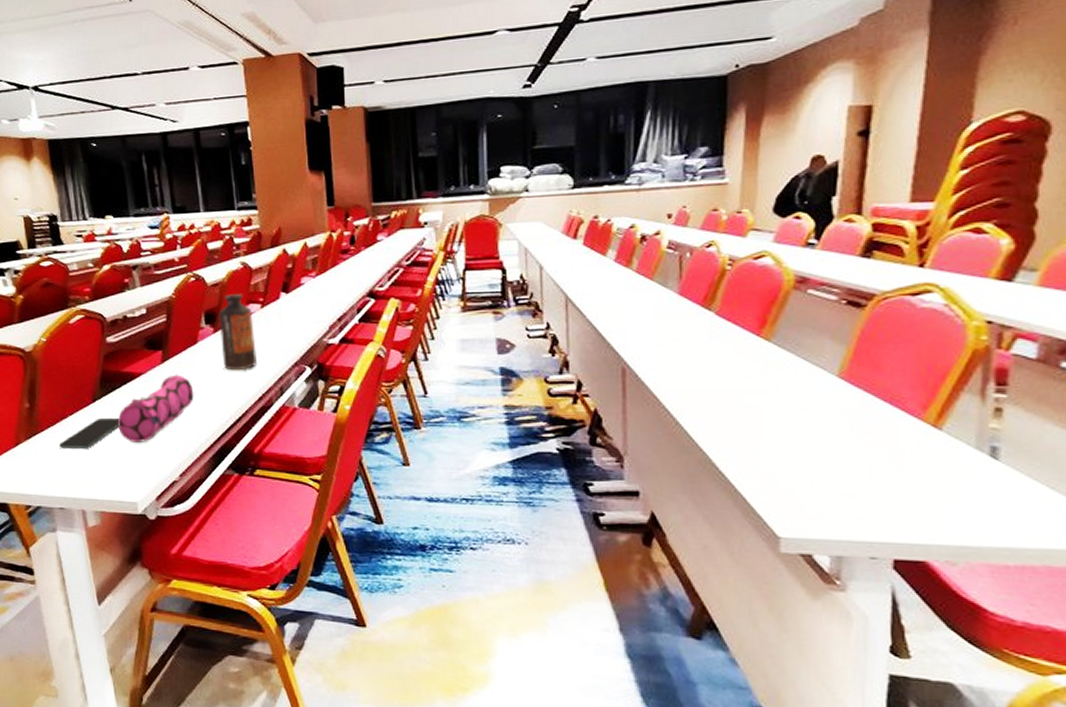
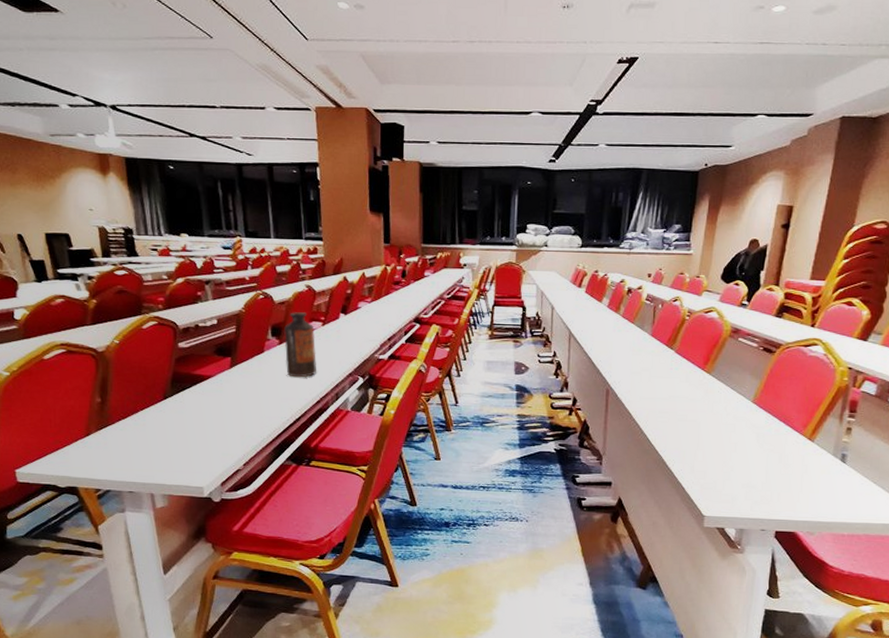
smartphone: present [59,417,120,449] -> none [130,413,189,440]
pencil case: present [118,374,194,442] -> none [188,378,259,436]

